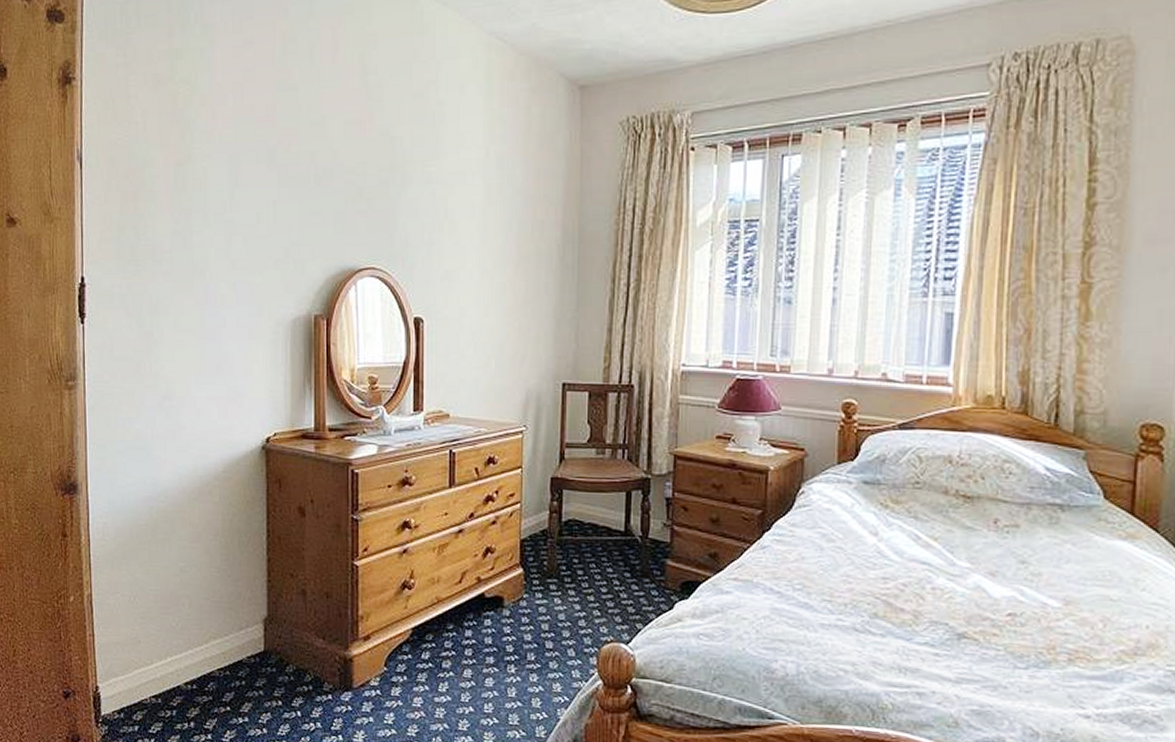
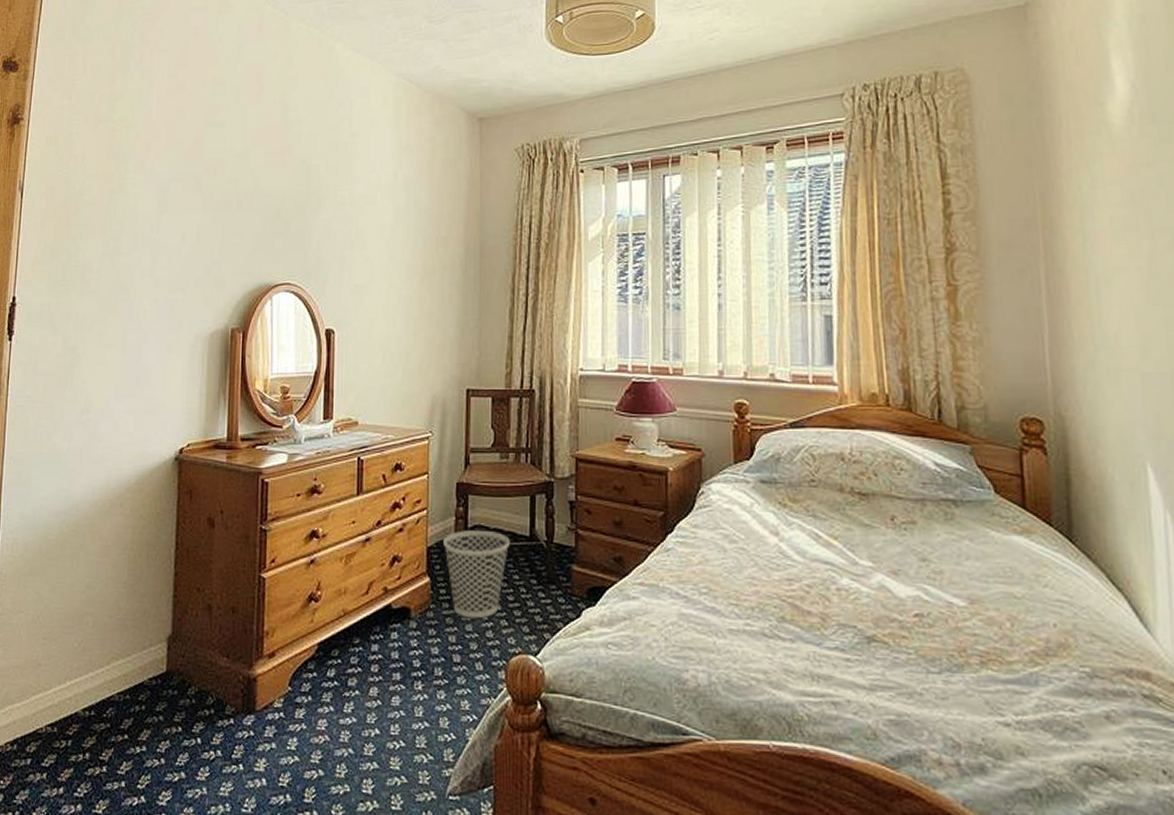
wastebasket: none [537,523,605,609] -> present [444,529,511,619]

